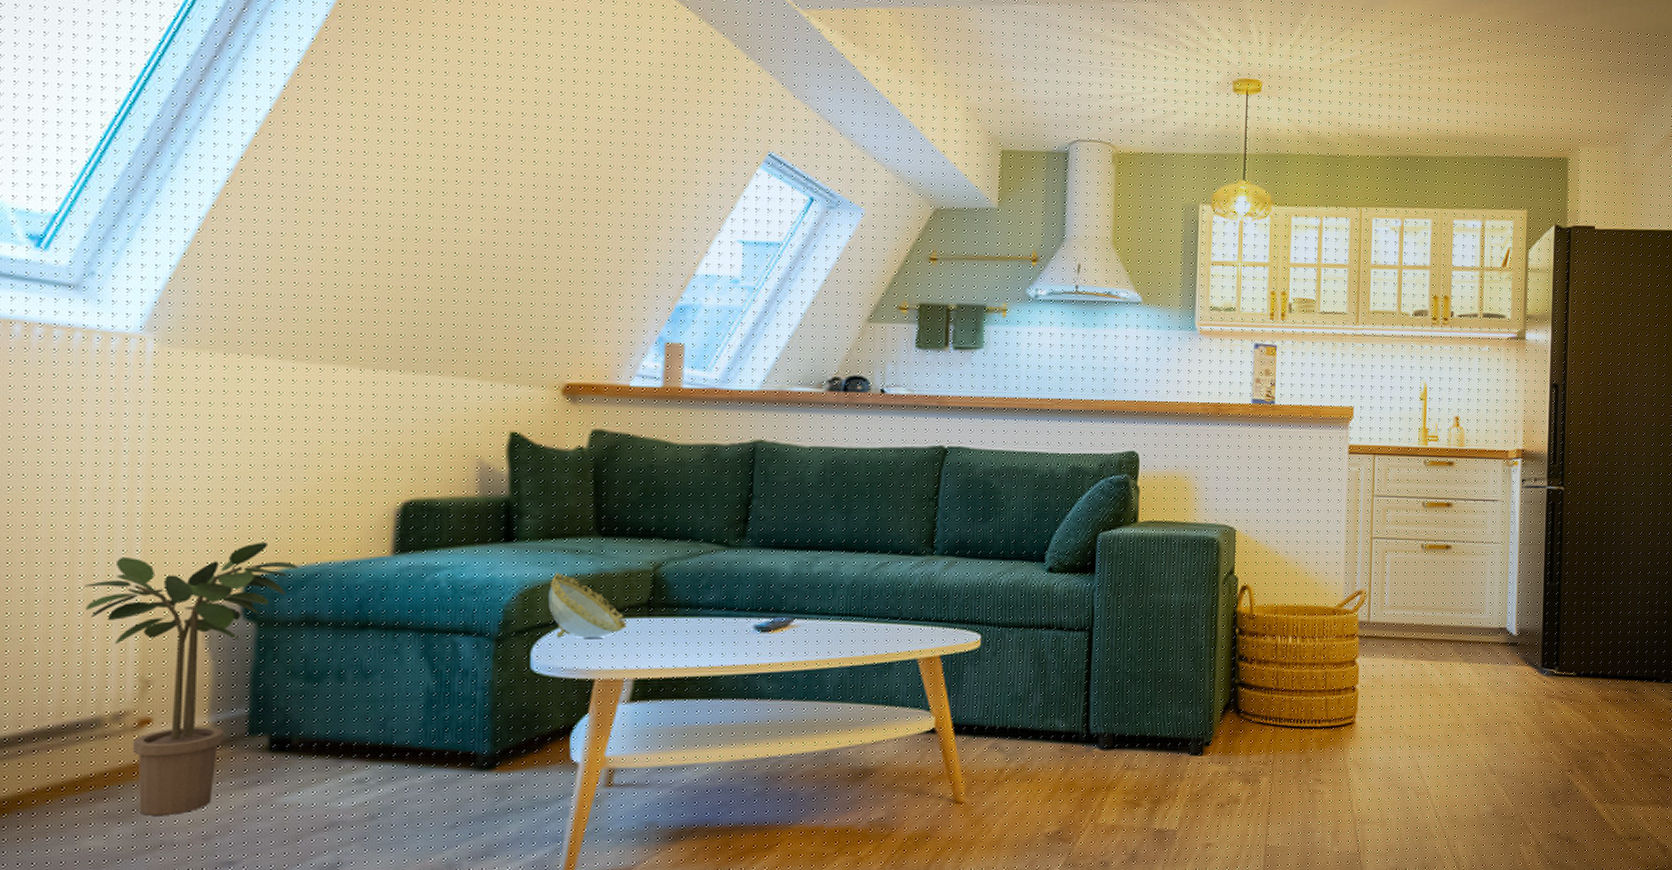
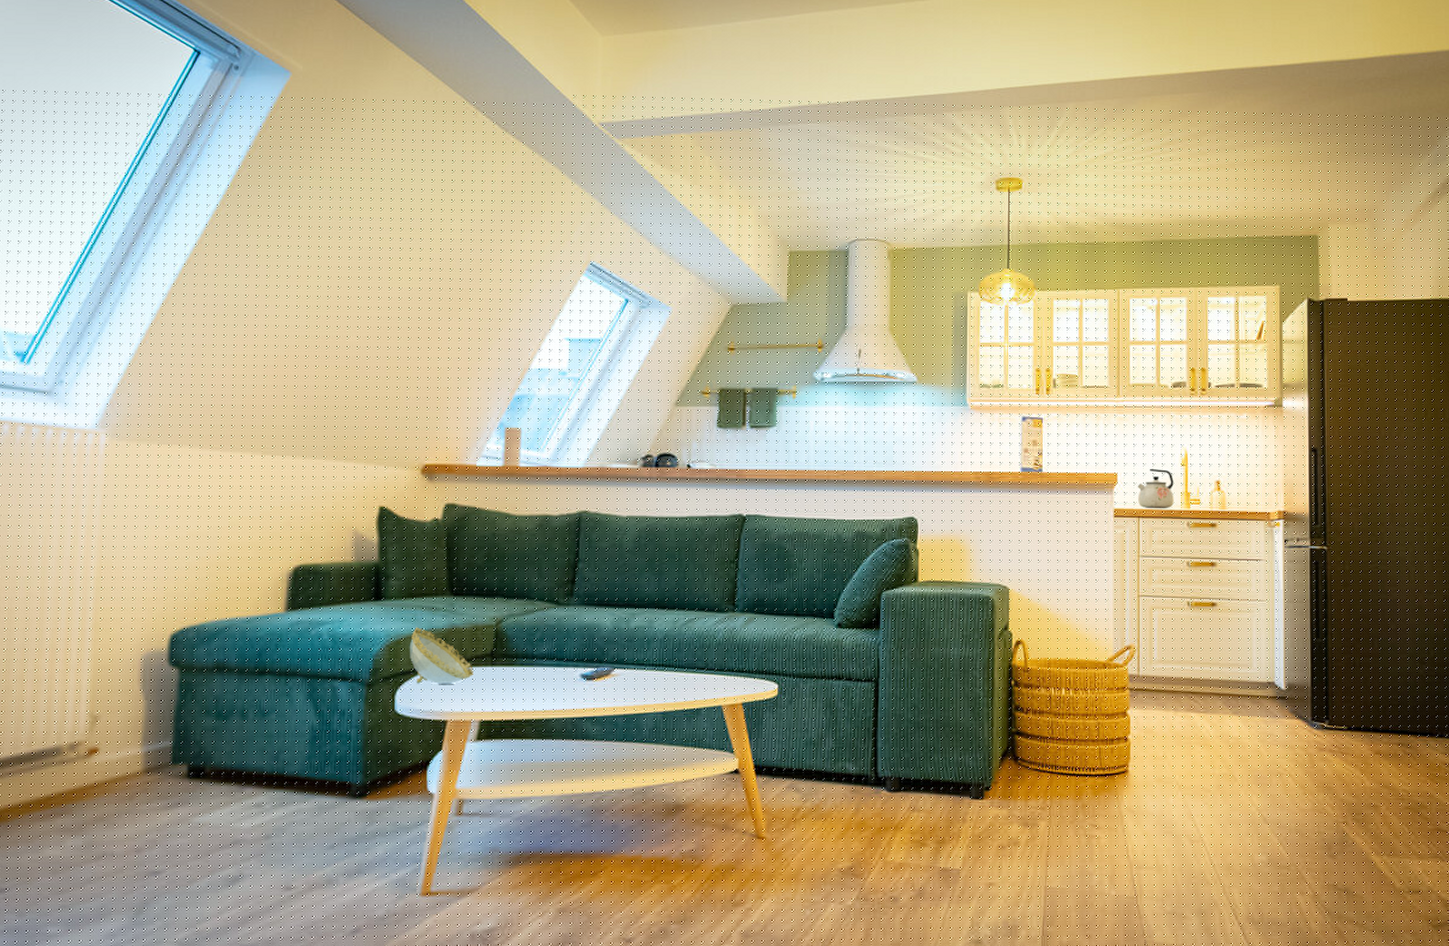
potted plant: present [84,543,298,815] -> none [50,601,212,830]
kettle: none [1374,402,1412,446] -> present [1137,468,1174,509]

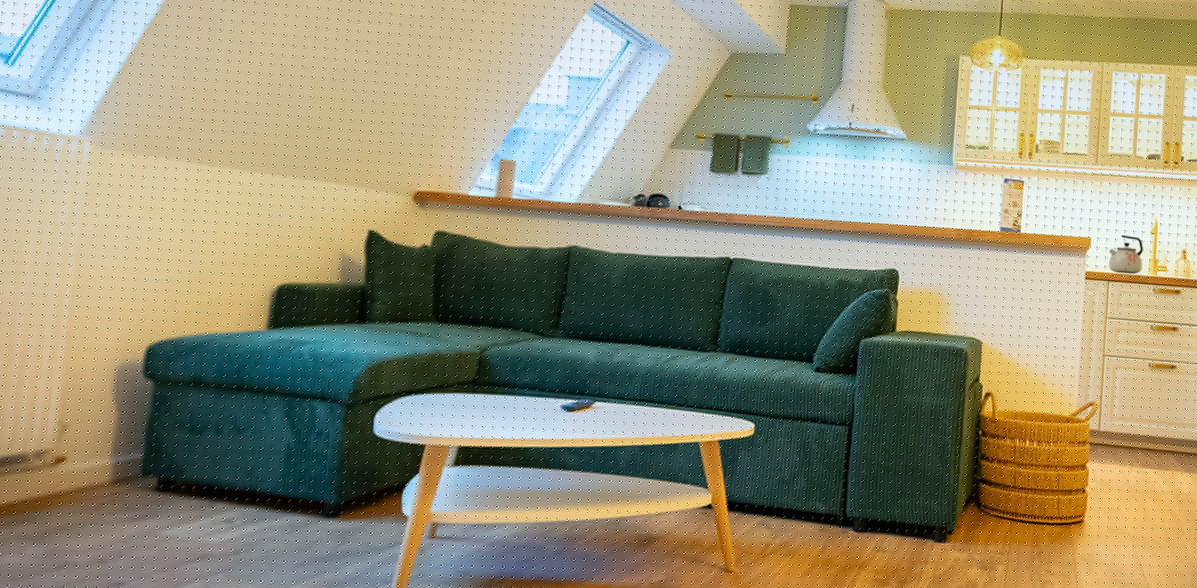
decorative bowl: present [409,627,474,685] -> none [391,351,455,410]

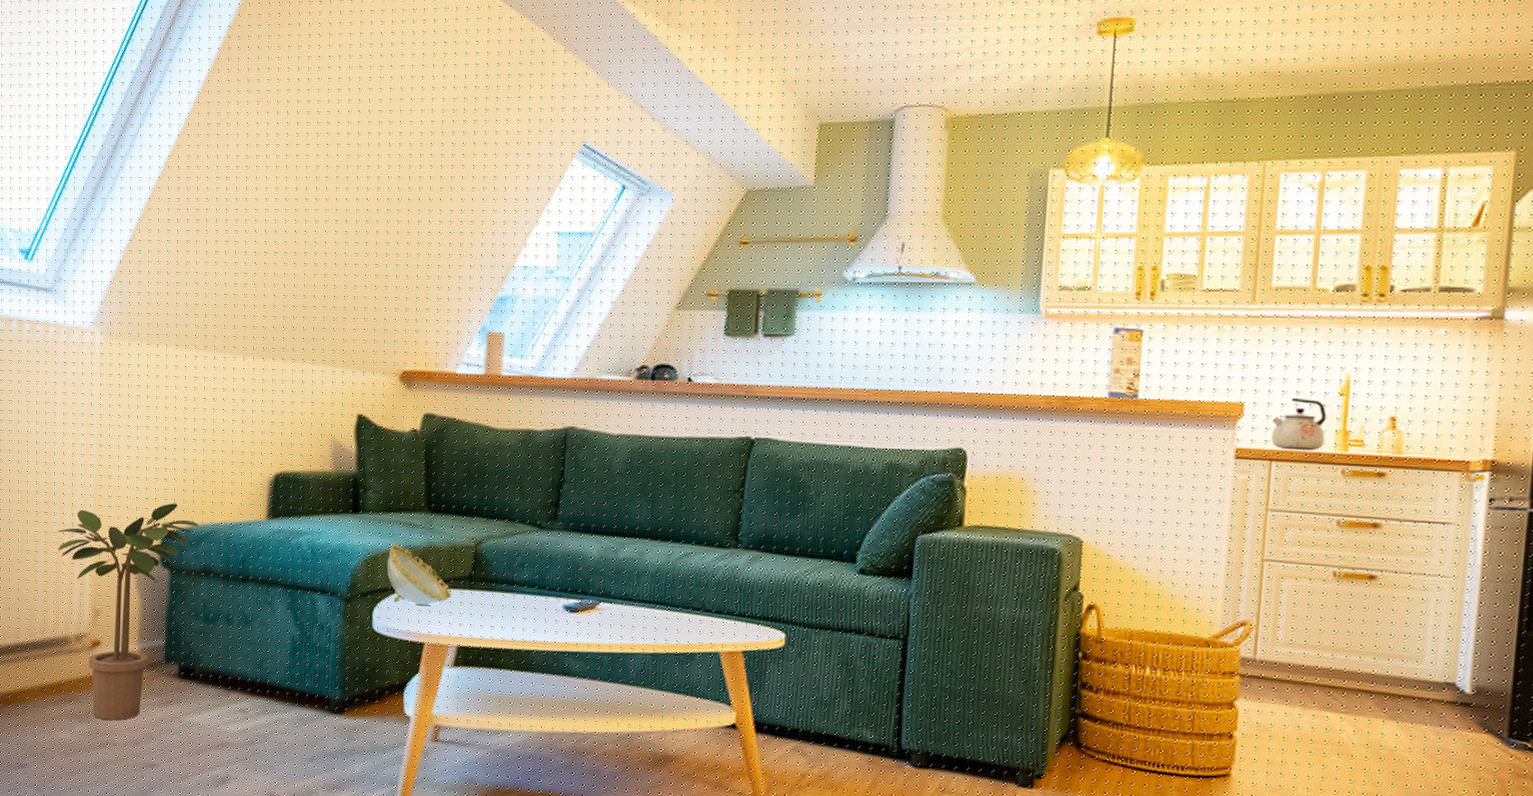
potted plant: none [21,314,190,540] -> present [57,503,198,721]
decorative bowl: none [391,351,455,410] -> present [386,543,451,606]

